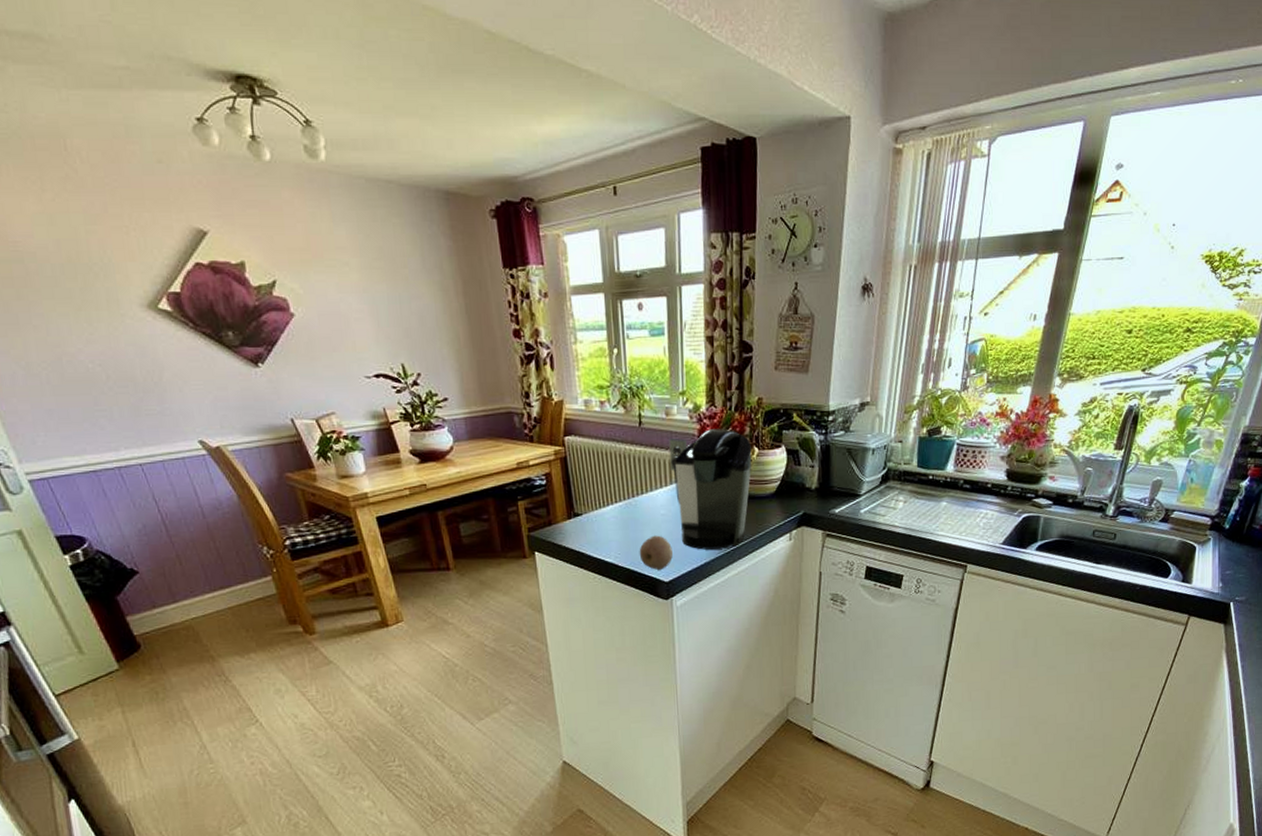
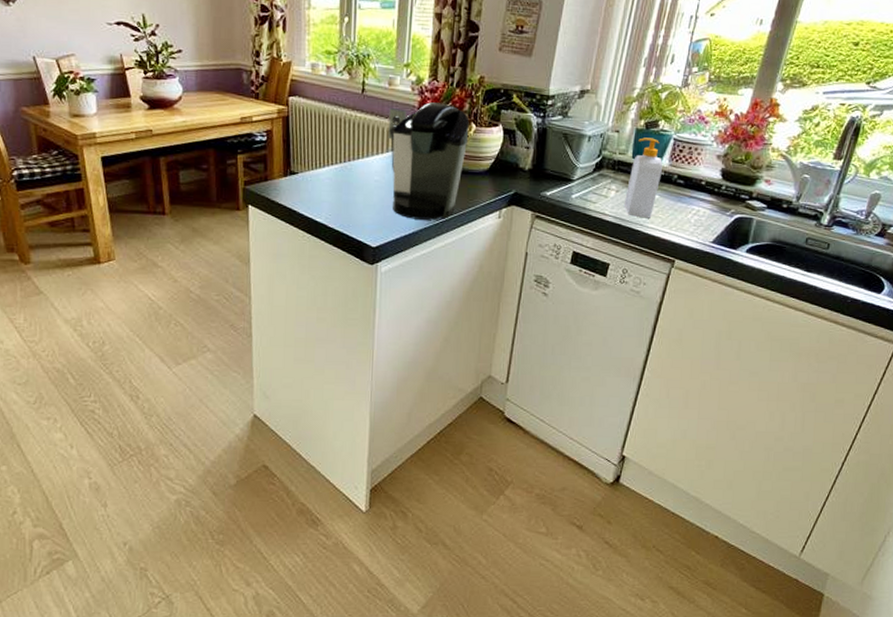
fruit: present [639,535,673,570] -> none [349,200,382,234]
soap bottle: none [912,445,948,527] -> present [623,137,662,218]

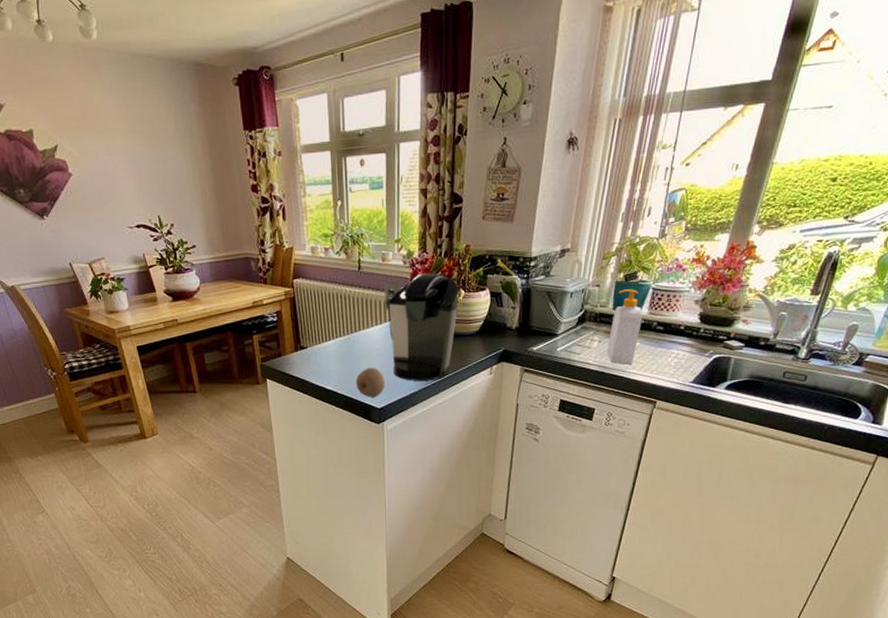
fruit: none [349,200,382,234] -> present [355,367,385,397]

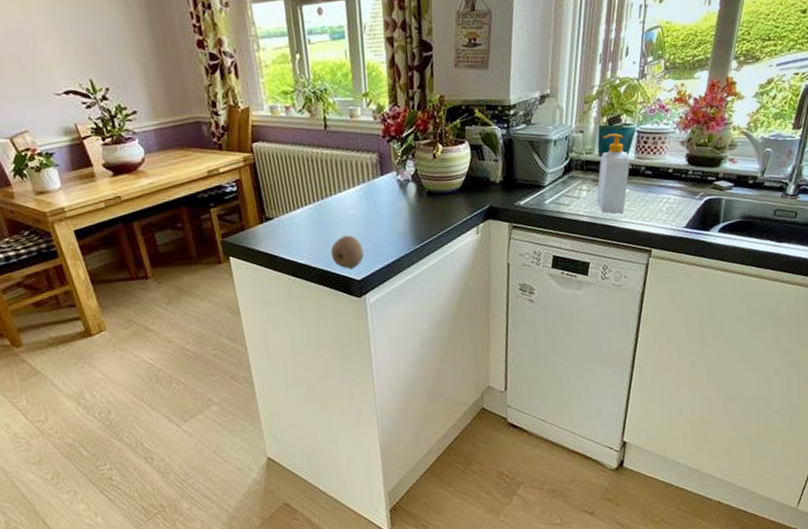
coffee maker: present [384,273,459,381] -> none [354,127,437,247]

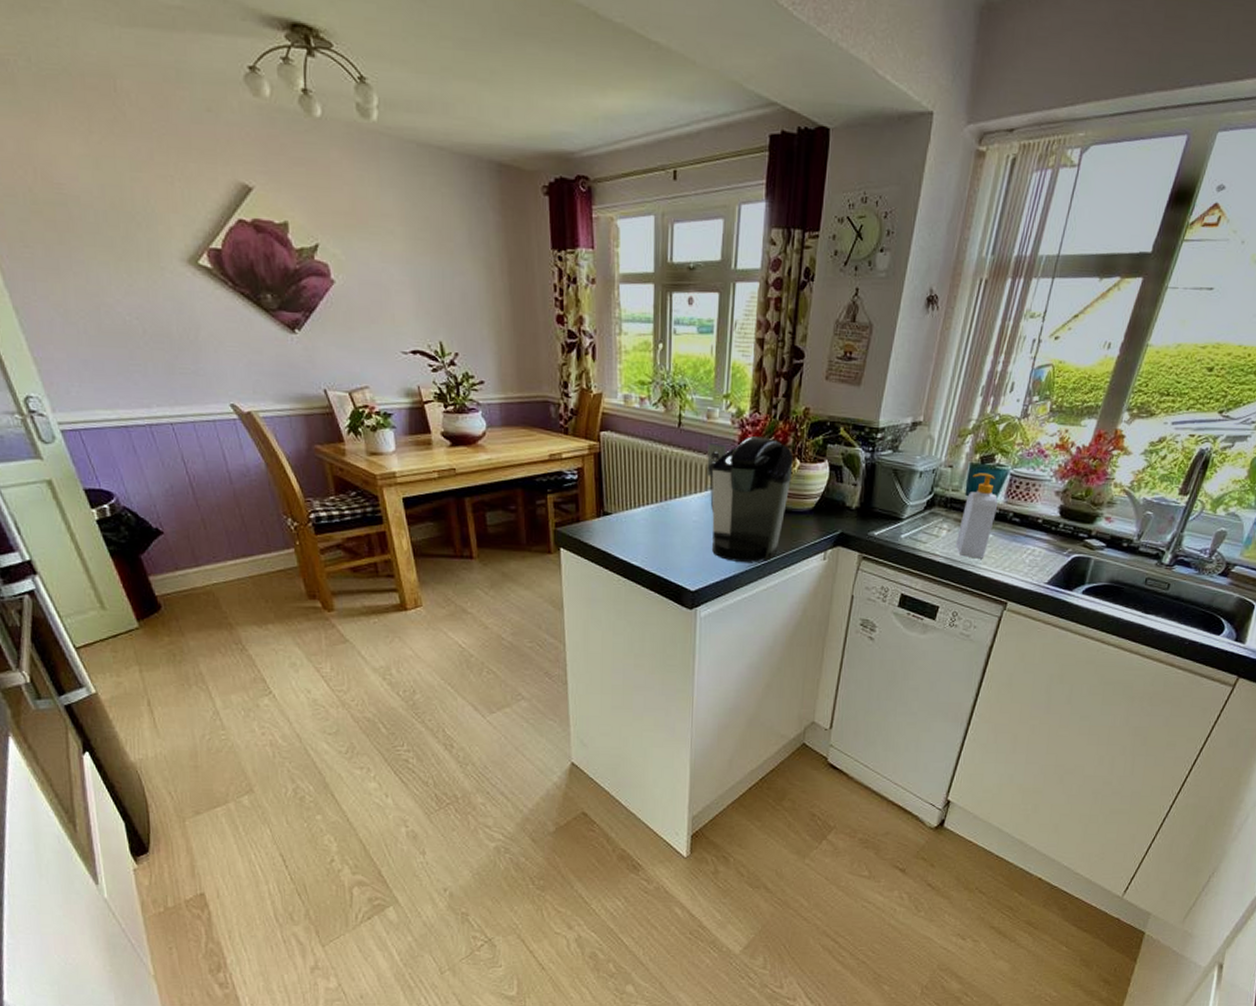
fruit: present [330,235,364,269] -> none [667,542,701,578]
coffee maker: none [354,127,437,247] -> present [707,436,793,562]

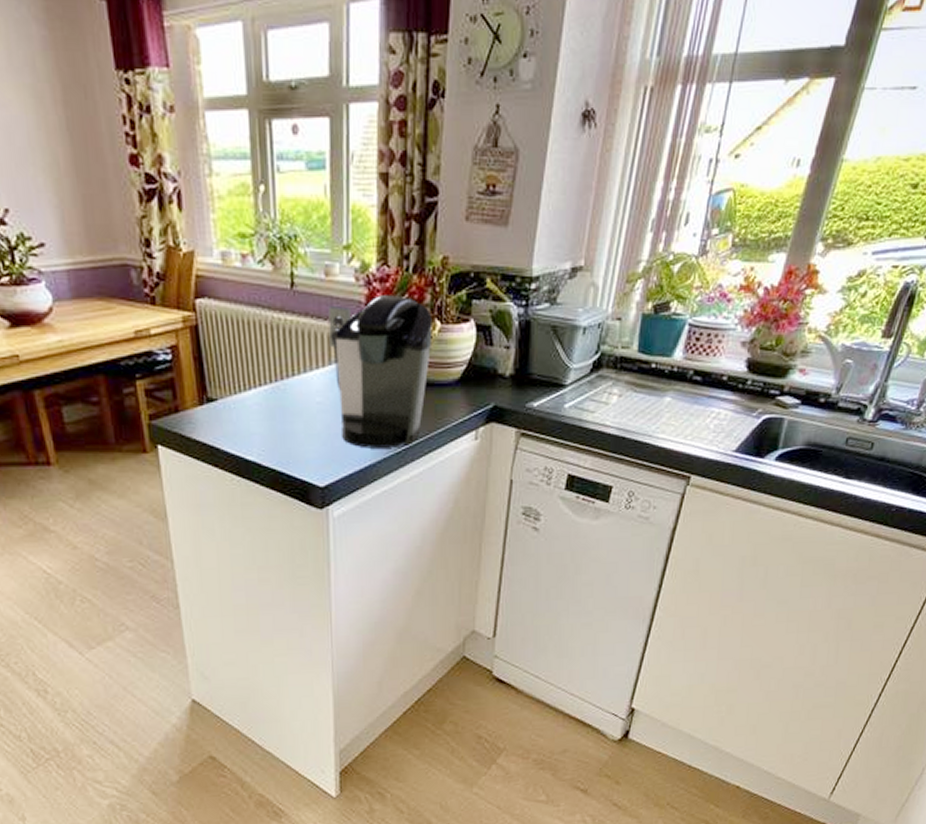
soap bottle: present [955,473,998,559] -> none [628,324,675,427]

